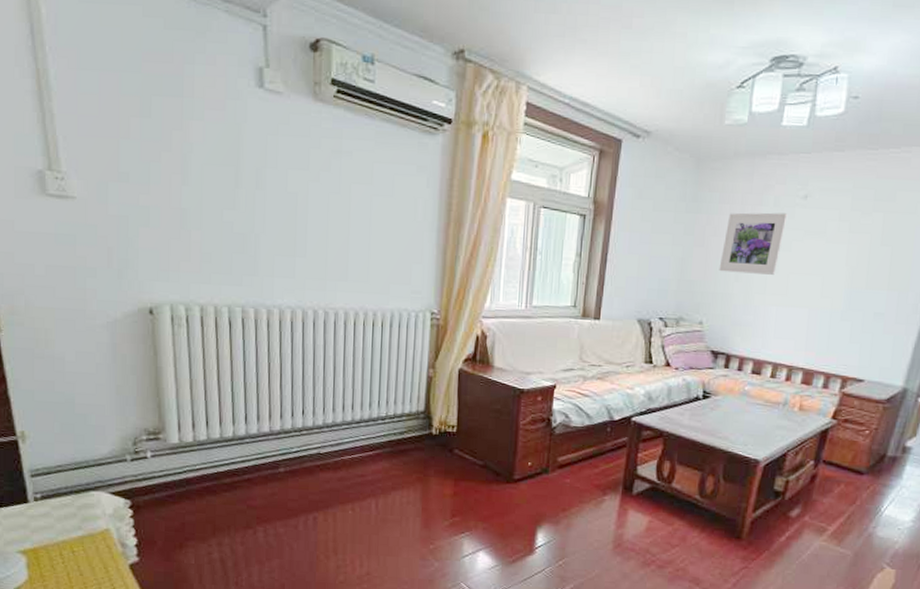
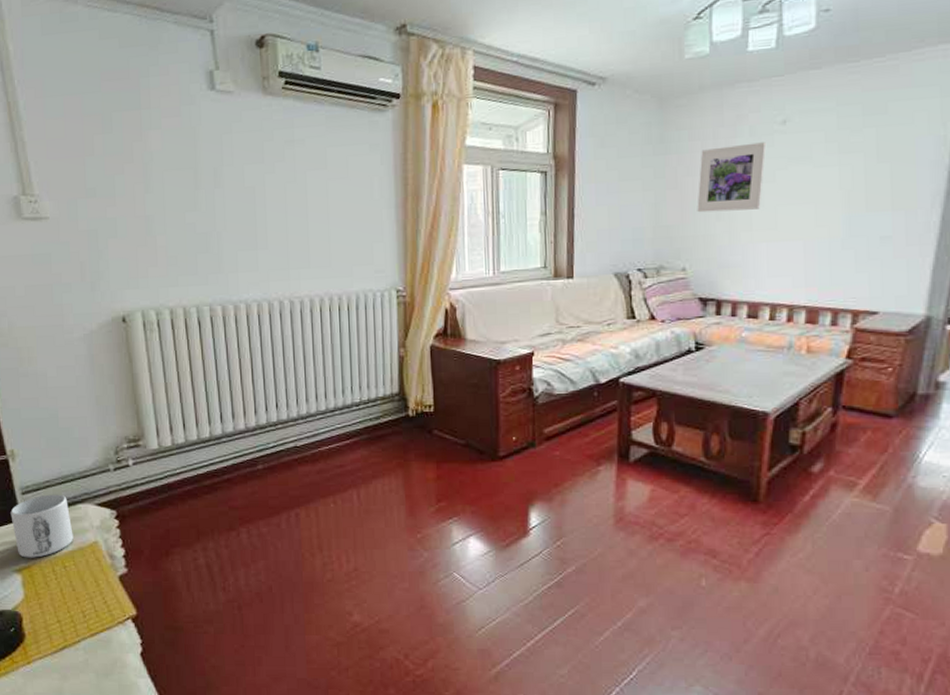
mug: none [17,479,84,541] -> present [10,494,74,558]

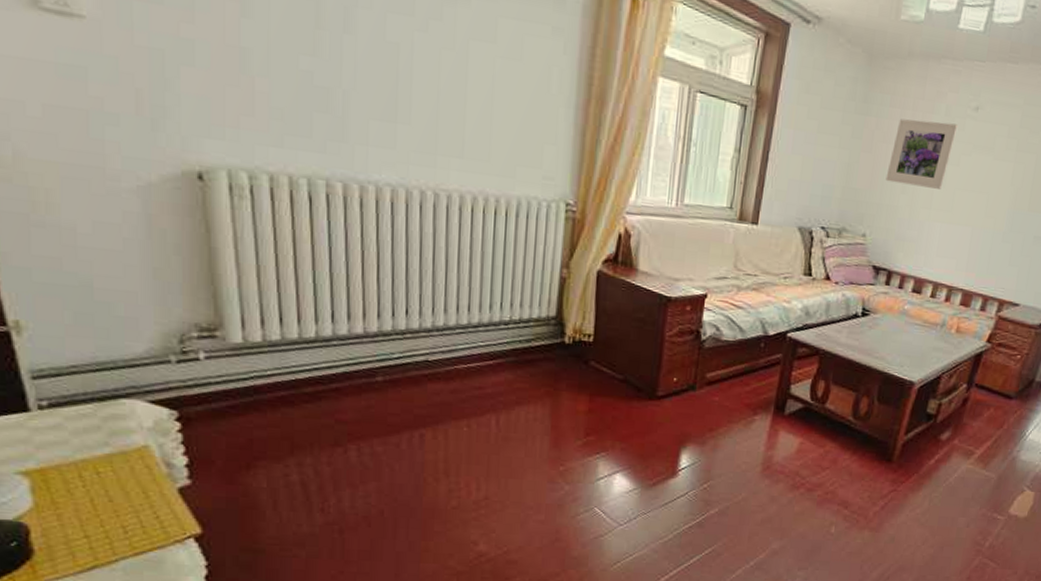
mug: present [10,494,74,558] -> none [13,382,112,460]

